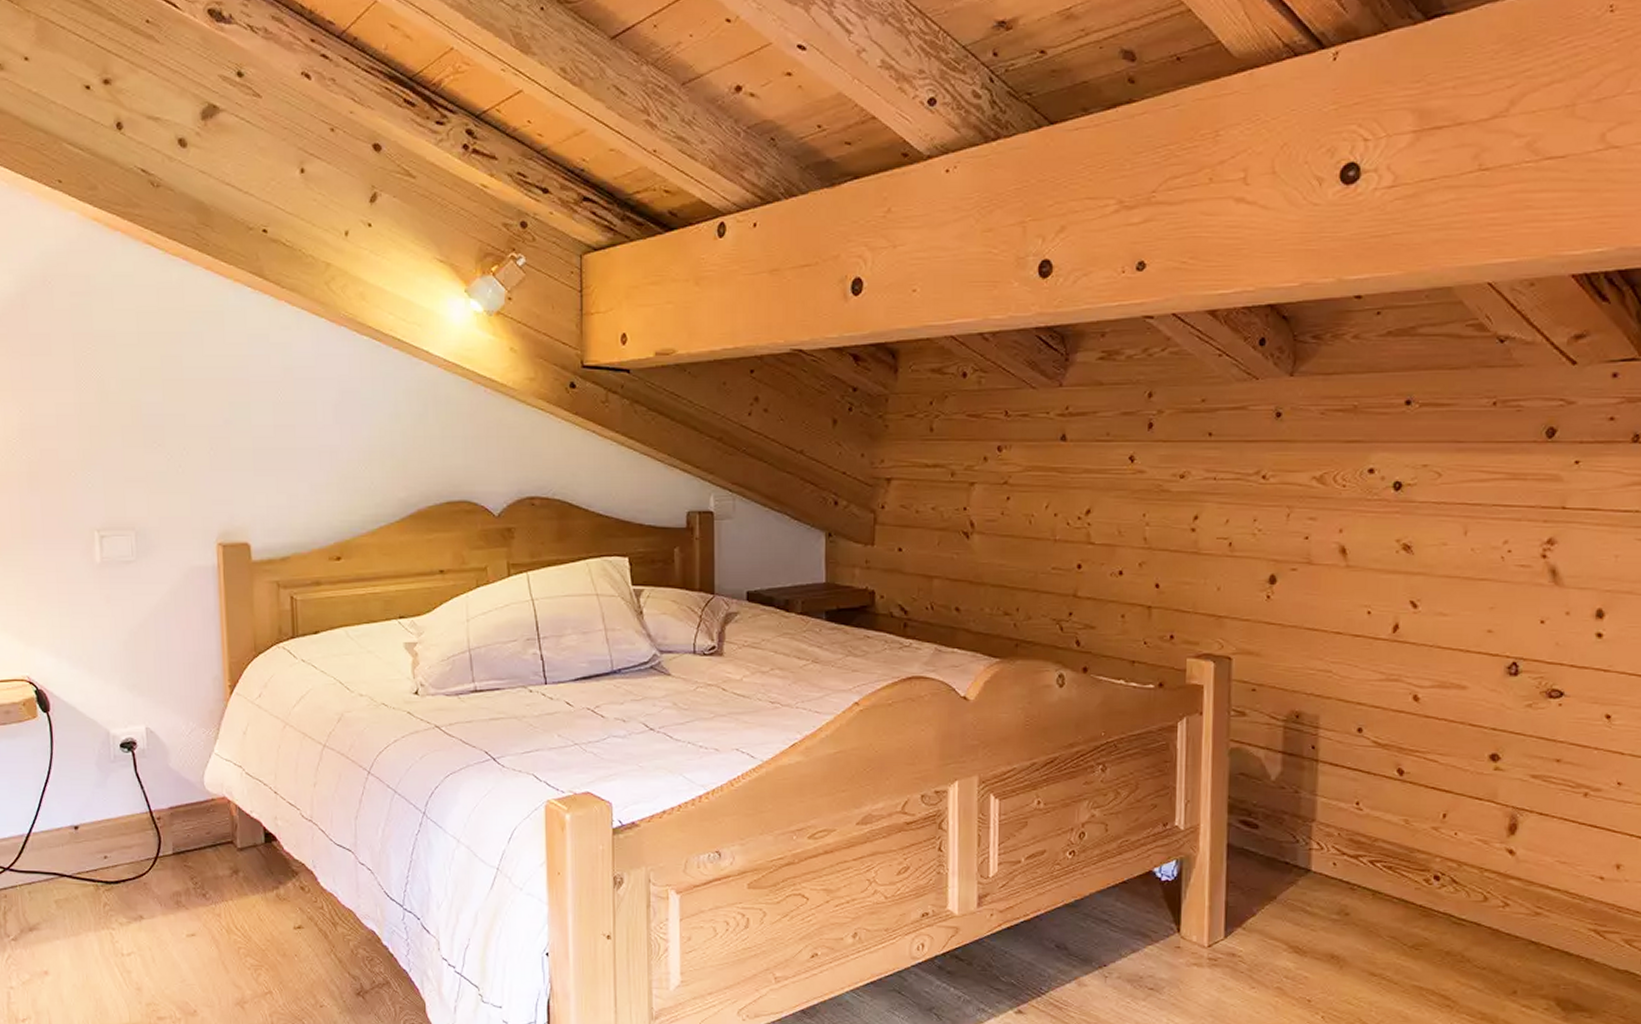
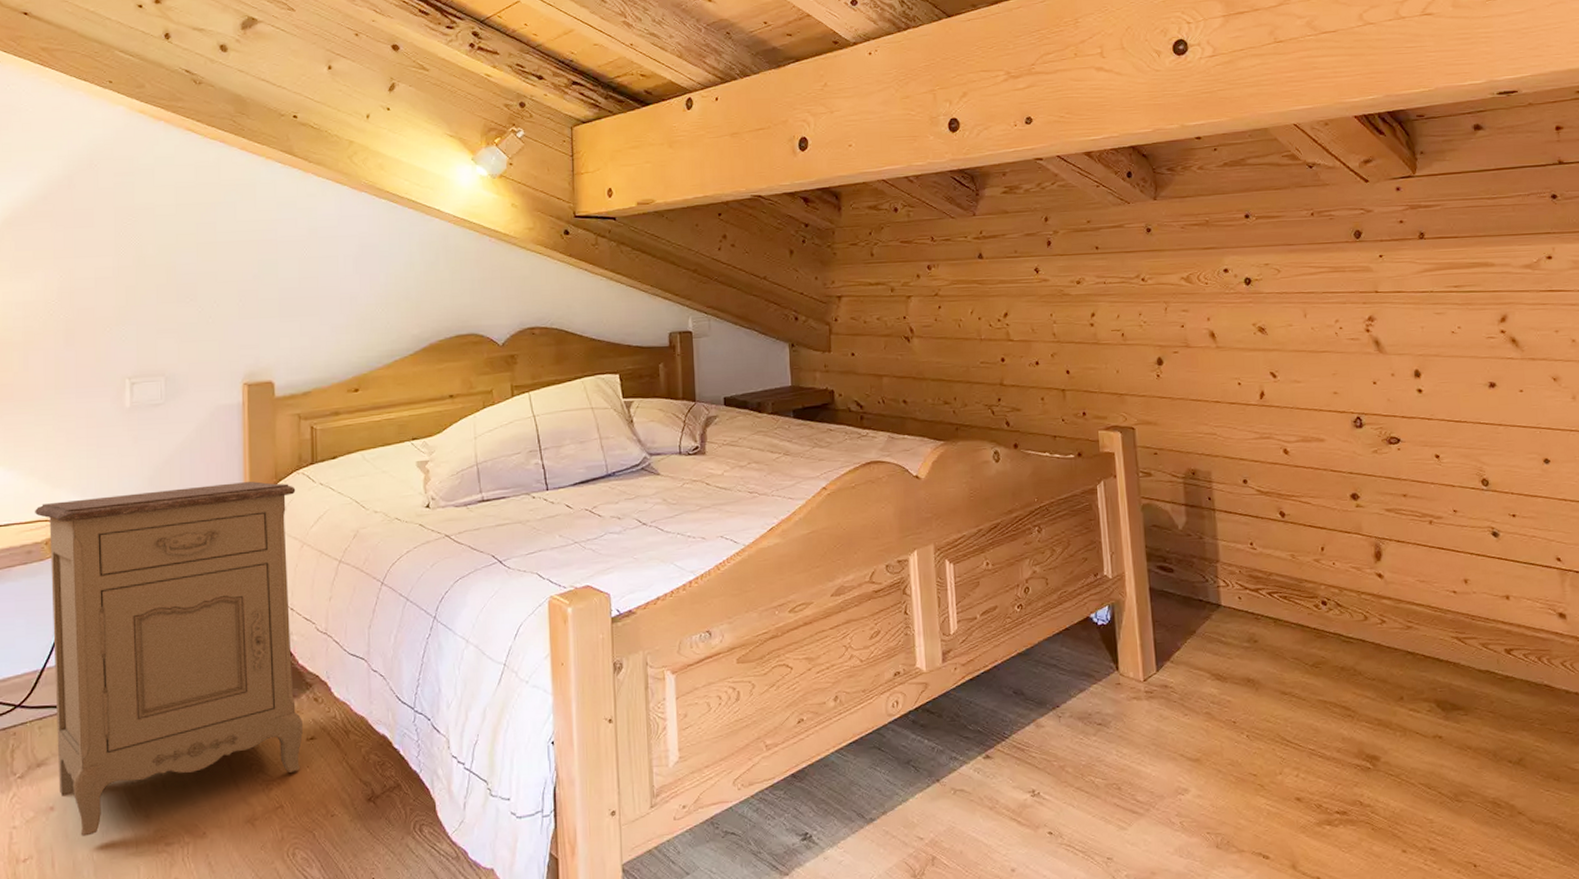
nightstand: none [10,653,290,1003] -> present [35,481,303,836]

